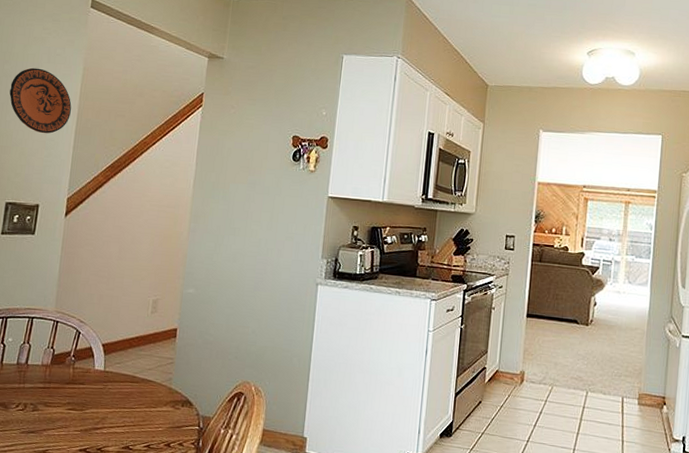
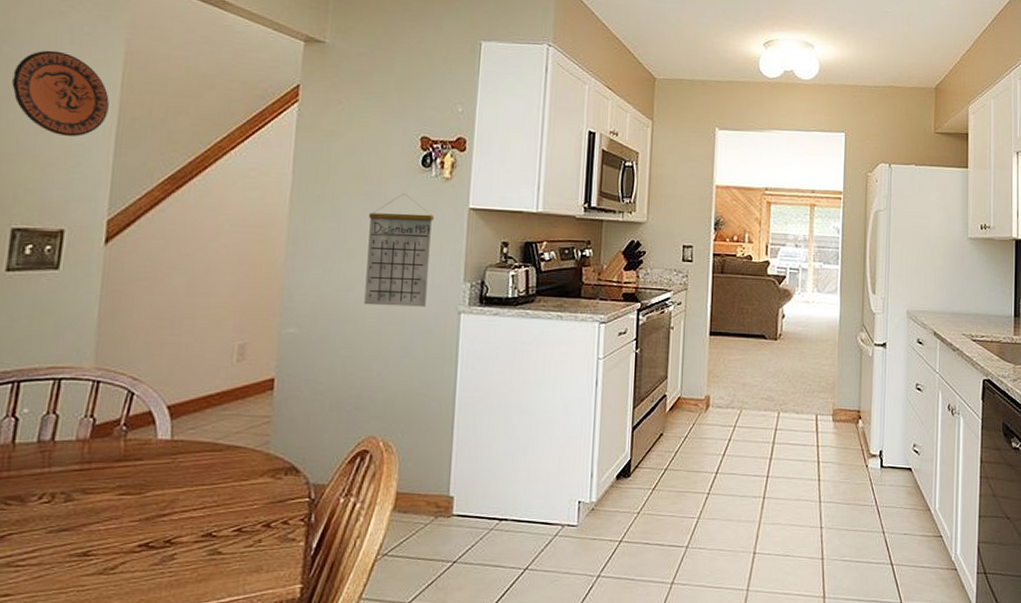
calendar: none [244,183,301,278] -> present [364,193,435,307]

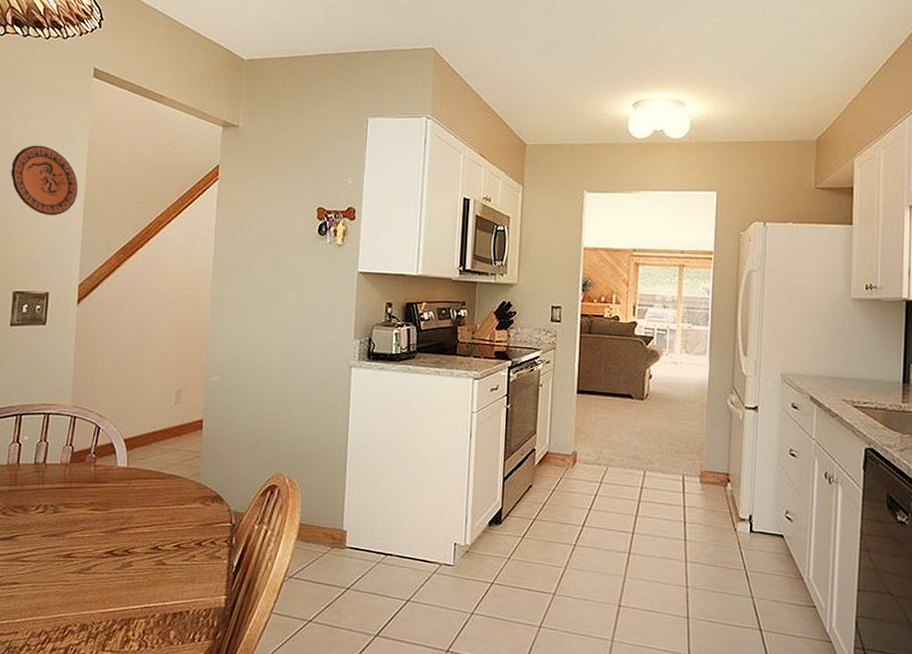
calendar: present [364,193,435,307] -> none [272,259,329,361]

